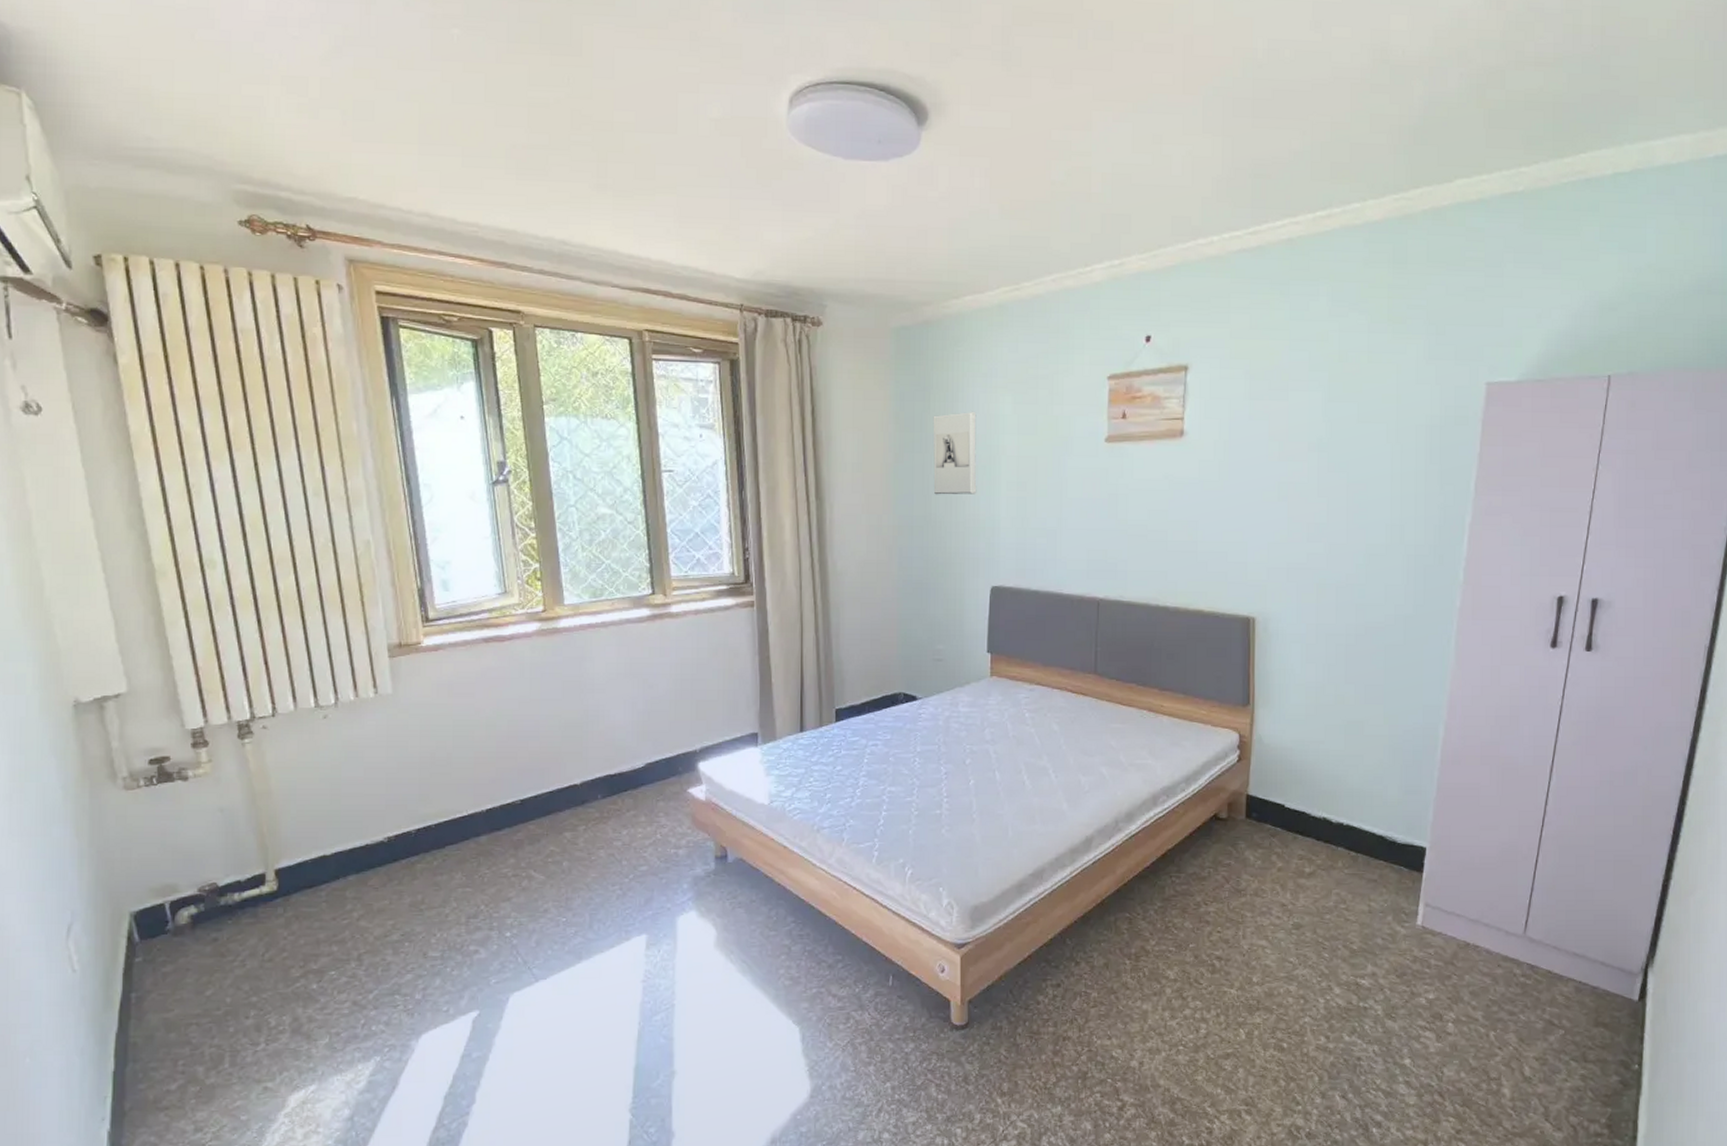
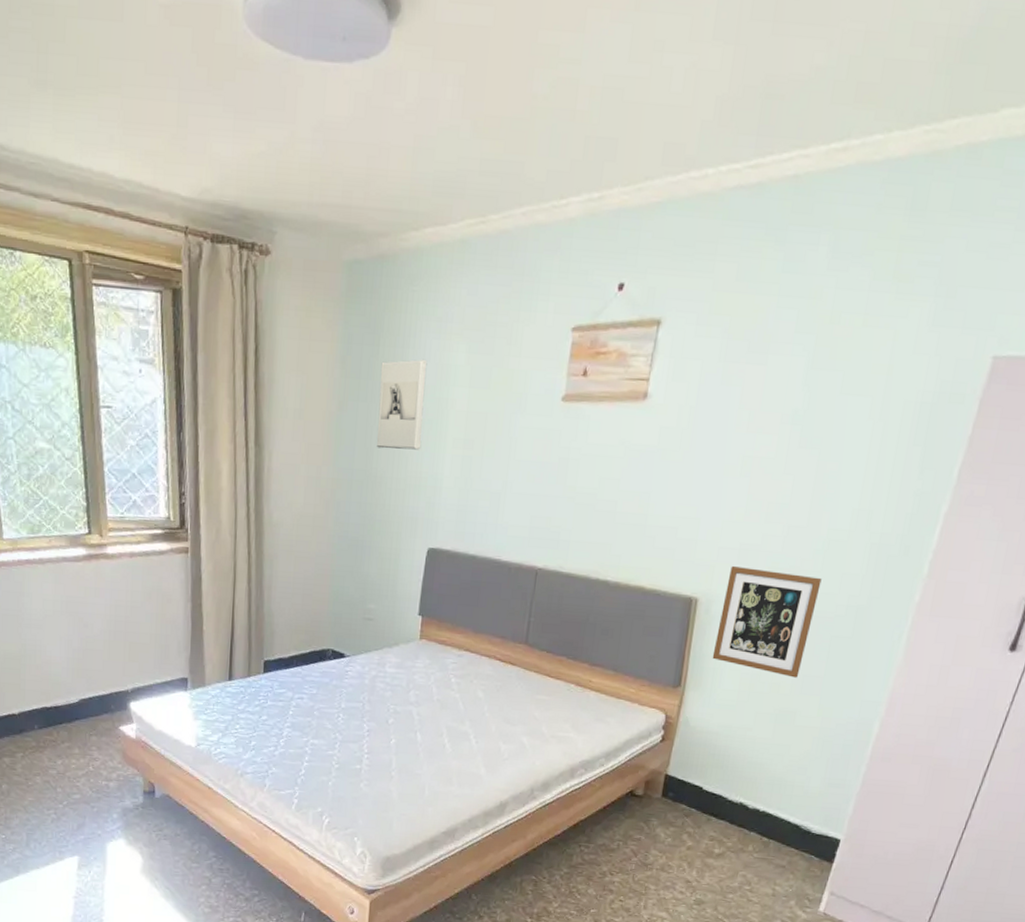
picture frame: none [1276,584,1368,688] -> present [712,565,822,678]

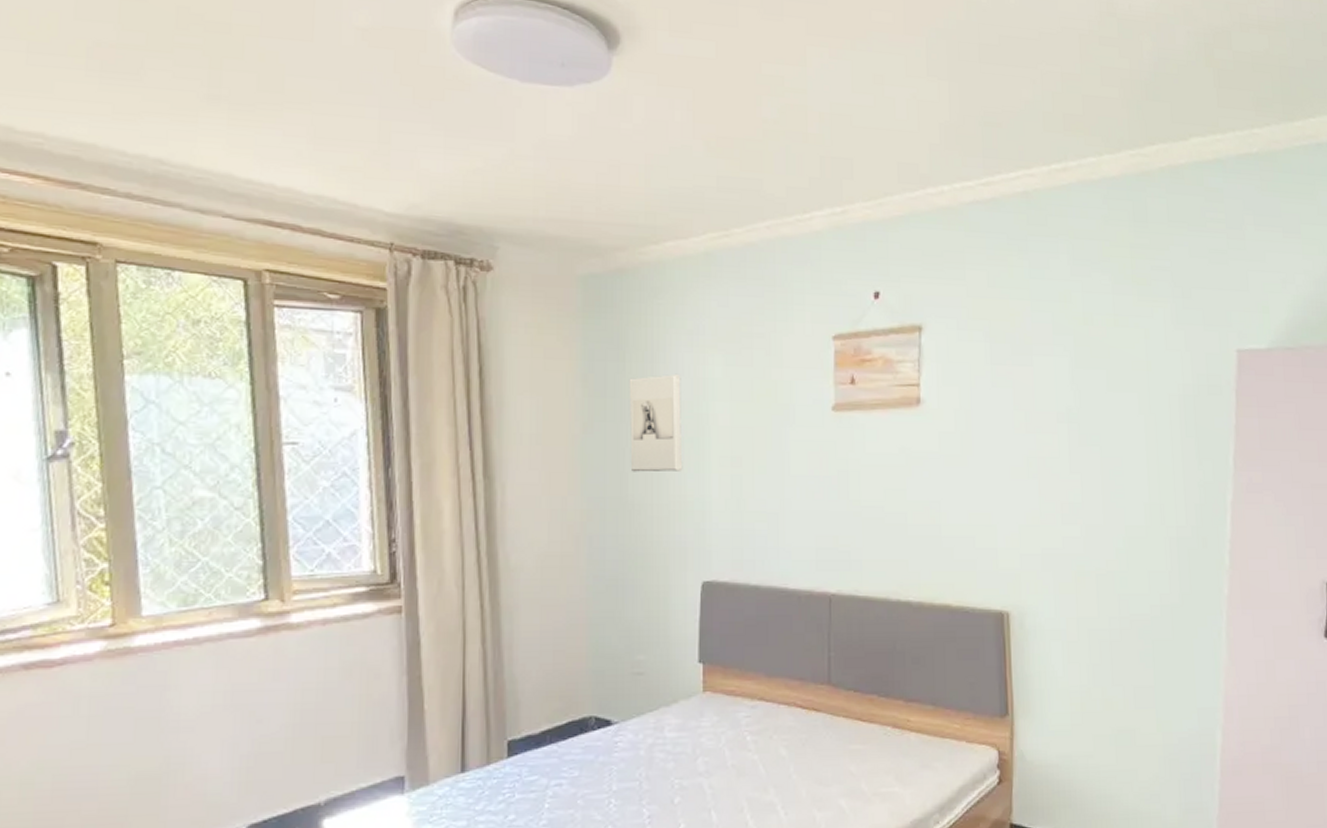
picture frame: present [712,565,822,678] -> none [1035,572,1131,691]

